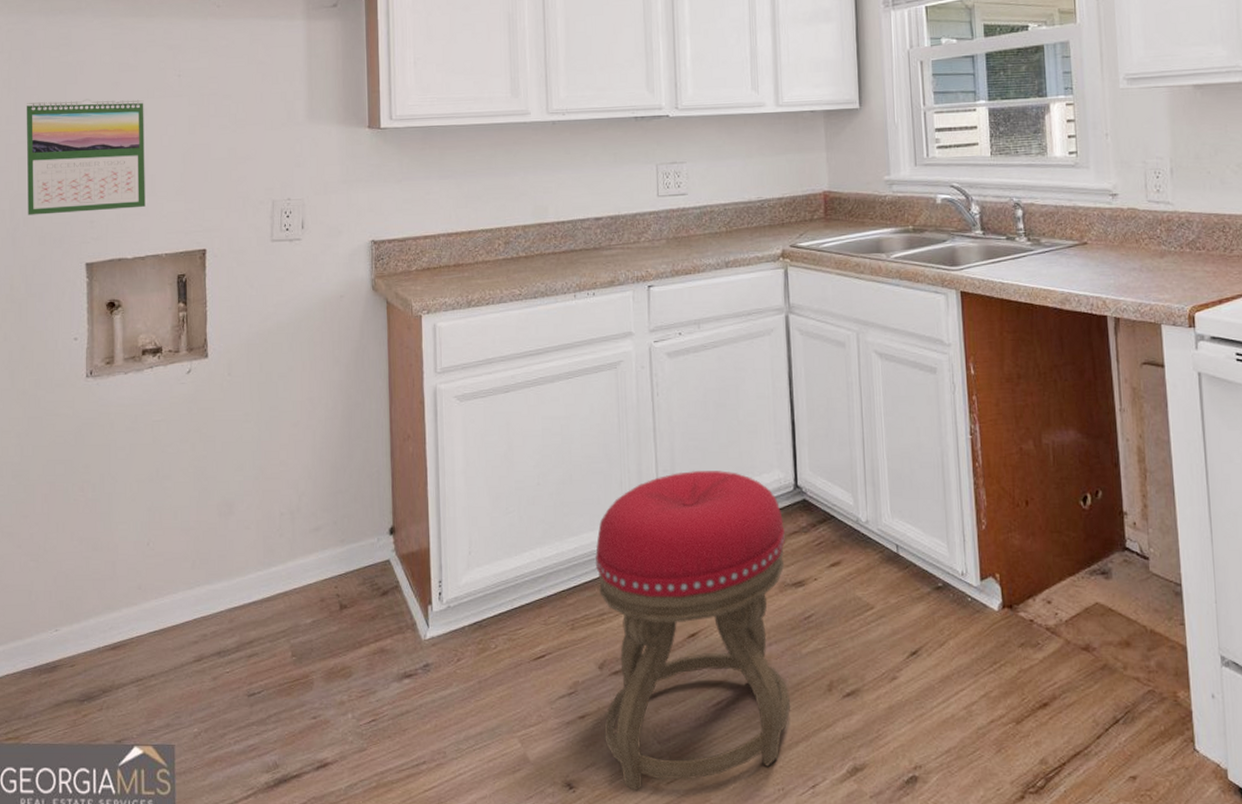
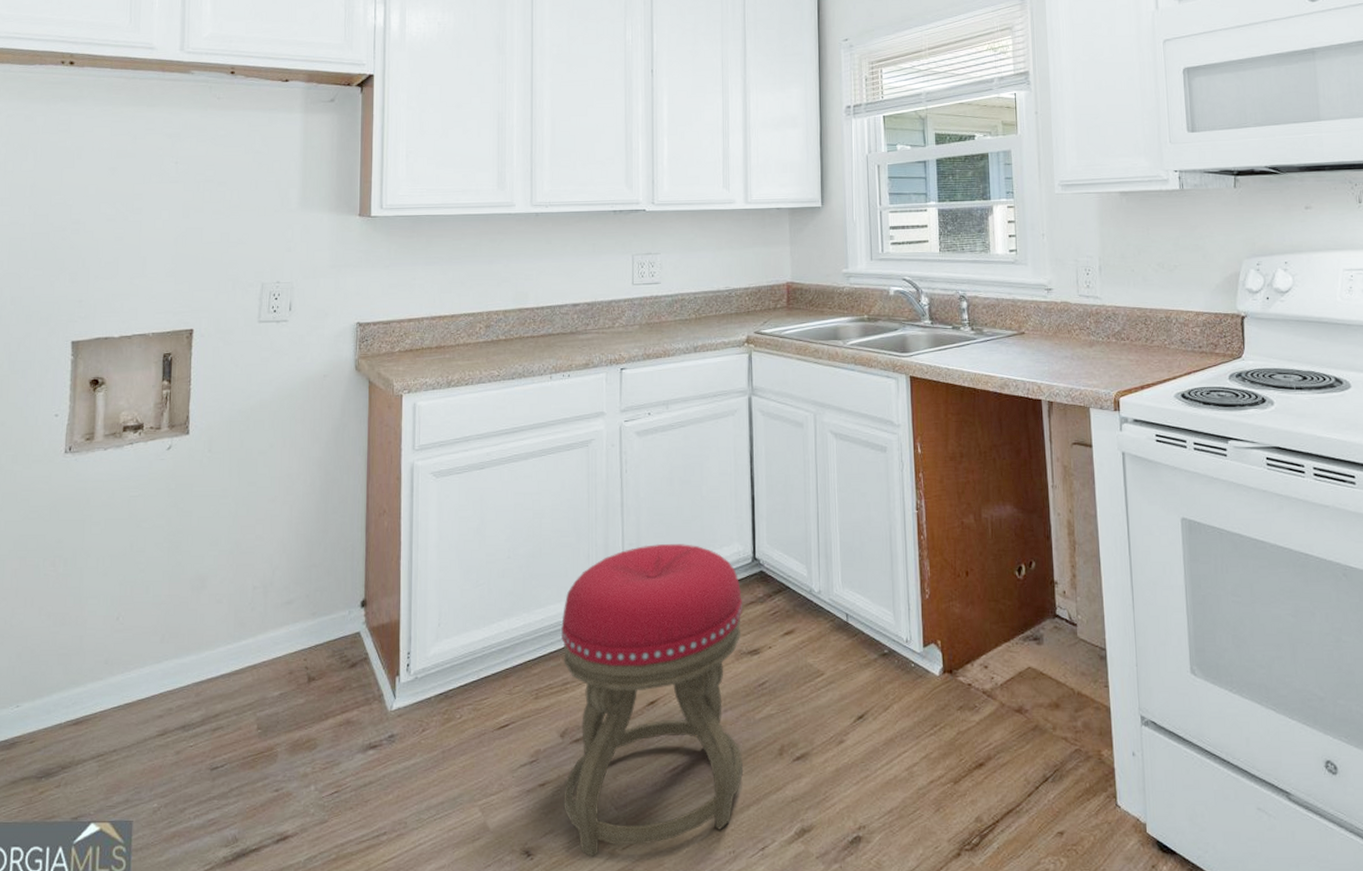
calendar: present [27,99,146,215] -> none [16,183,140,294]

